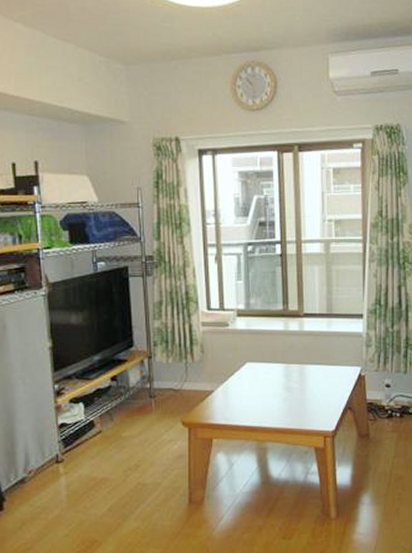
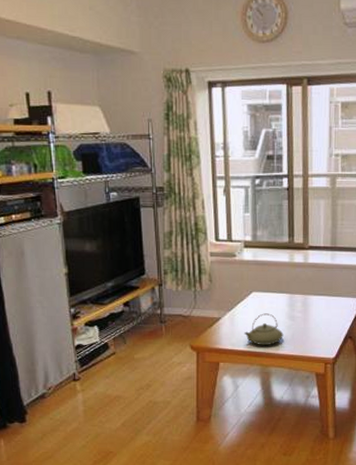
teapot: none [238,385,280,419] -> present [244,313,284,345]

